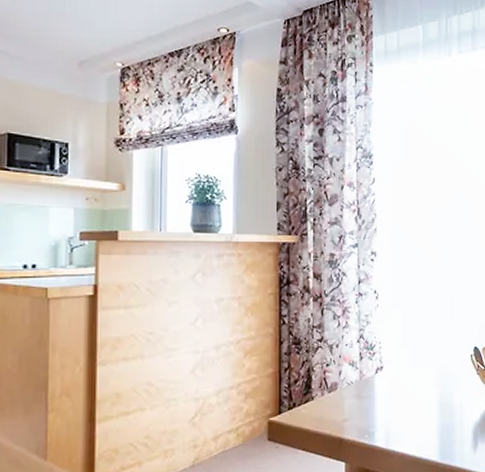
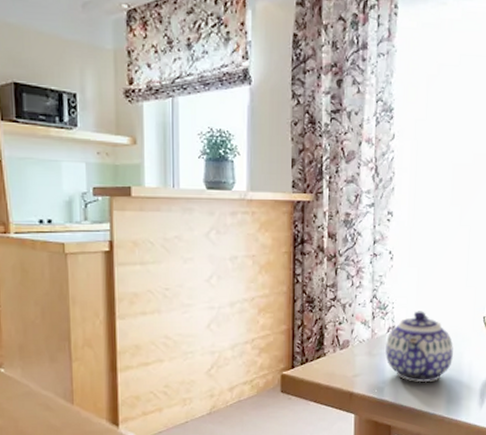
teapot: none [373,350,443,426] -> present [385,311,454,383]

